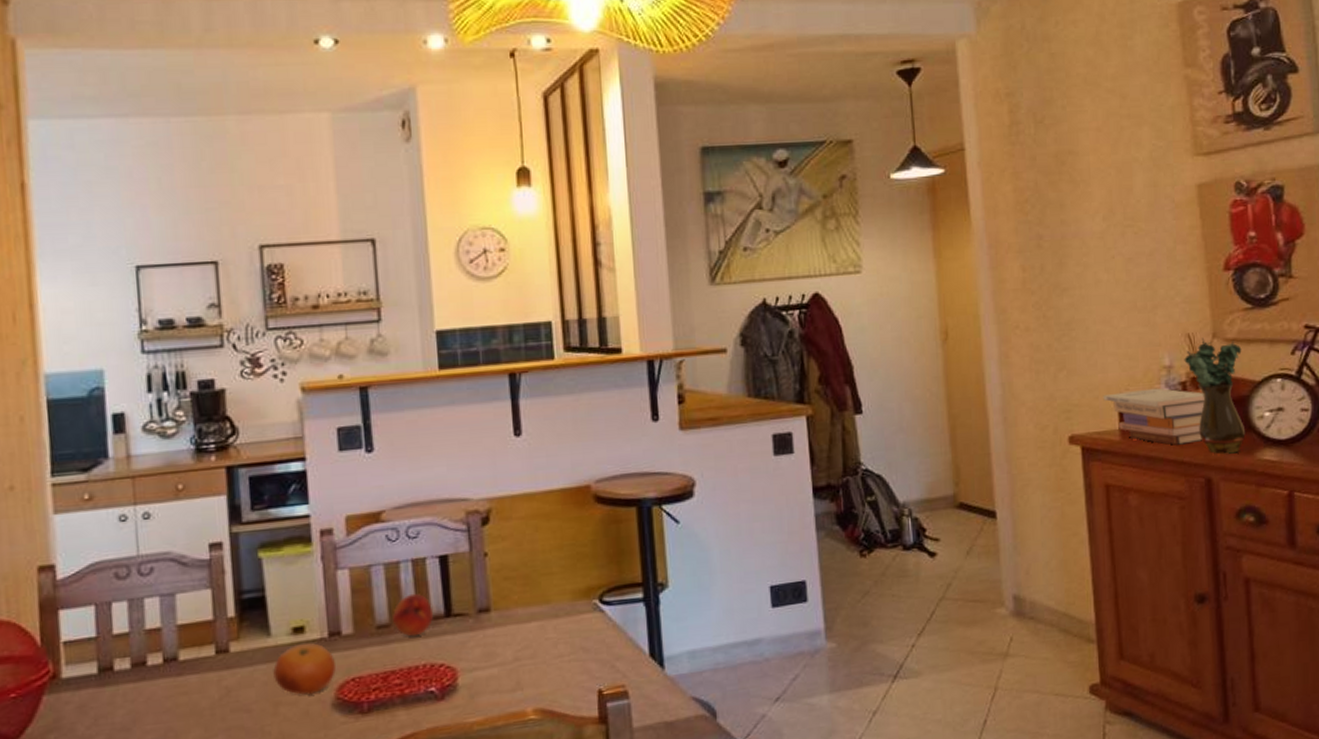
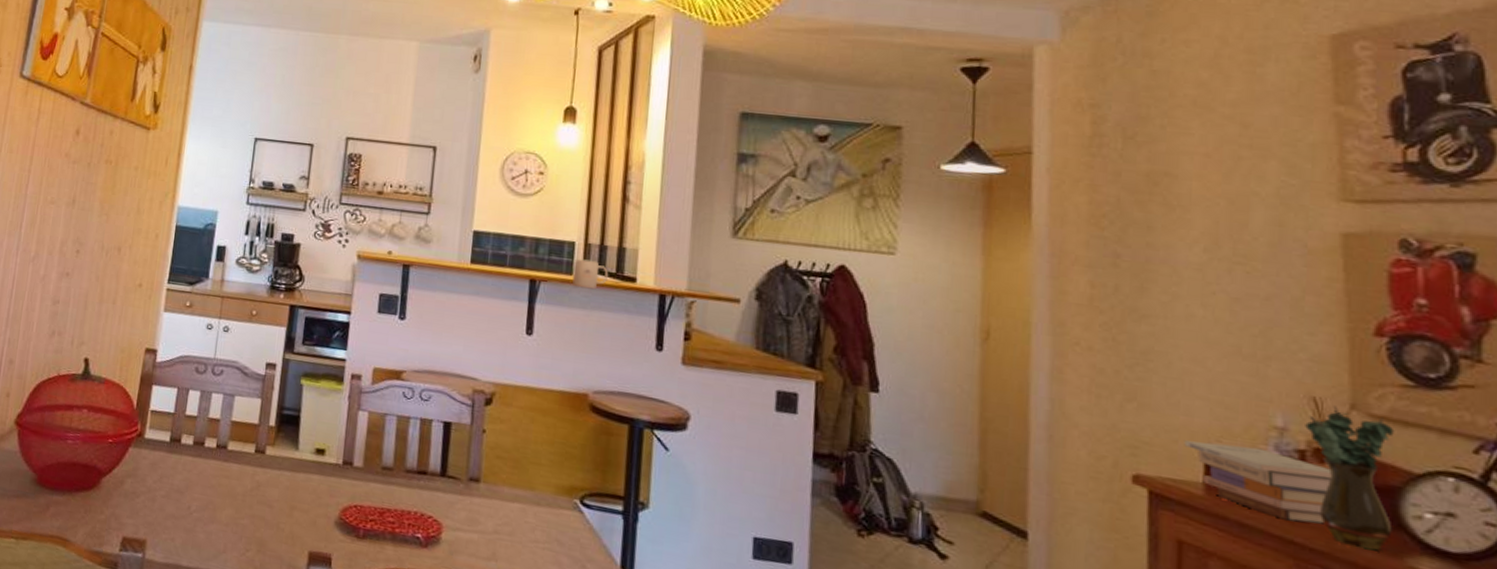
fruit: present [273,642,336,695] -> none [294,463,344,509]
fruit: present [391,593,433,637] -> none [395,447,431,485]
mug: none [553,338,593,372] -> present [572,258,609,290]

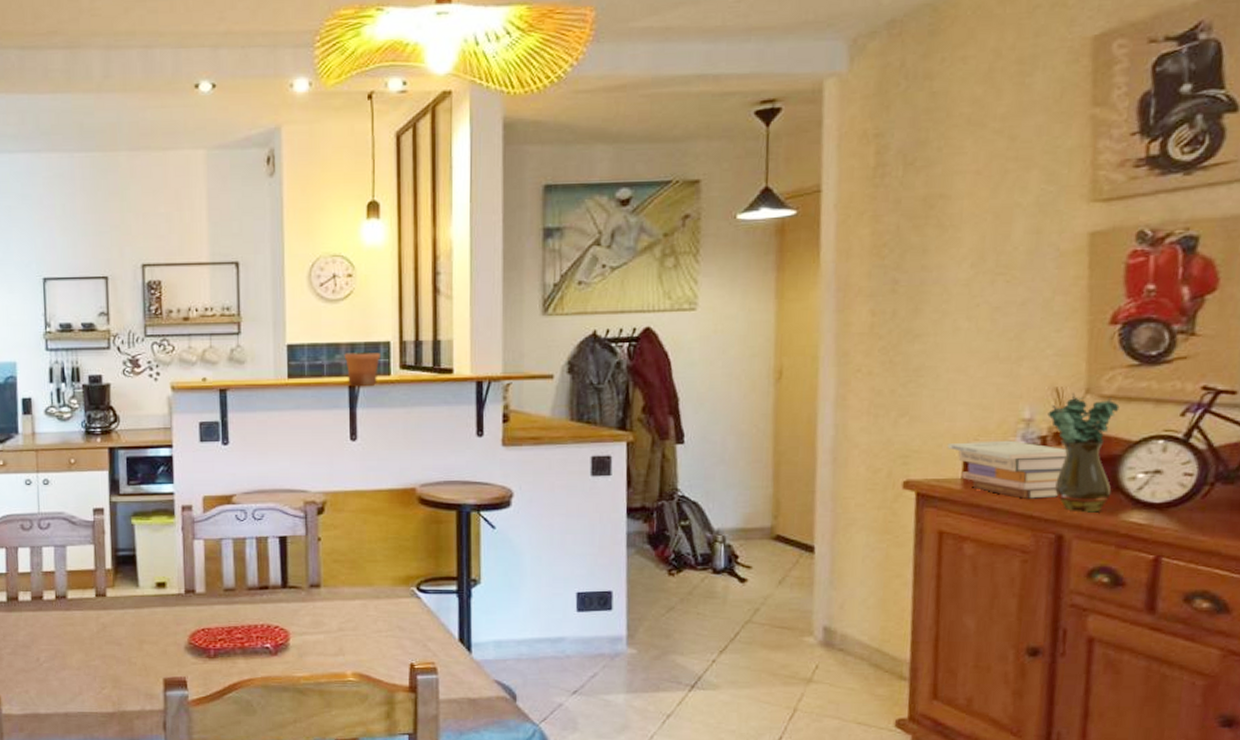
planter: none [528,246,564,284] -> present [344,350,380,387]
mug: present [572,258,609,290] -> none [390,357,426,387]

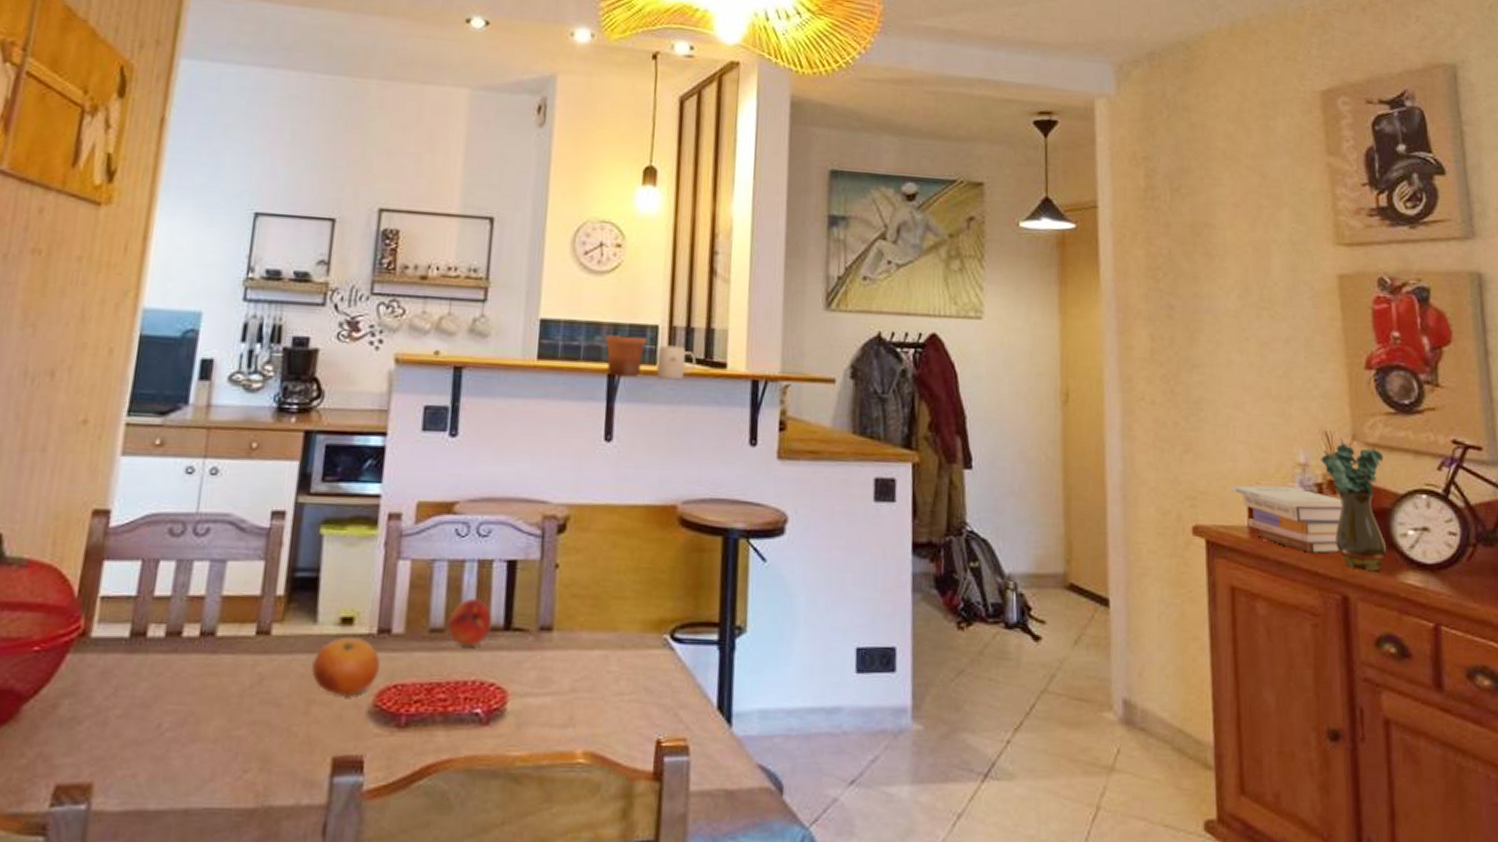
fruit: none [140,596,189,638] -> present [311,636,380,698]
fruit: none [237,565,271,601] -> present [447,598,492,647]
mug: none [390,357,426,387] -> present [656,345,697,380]

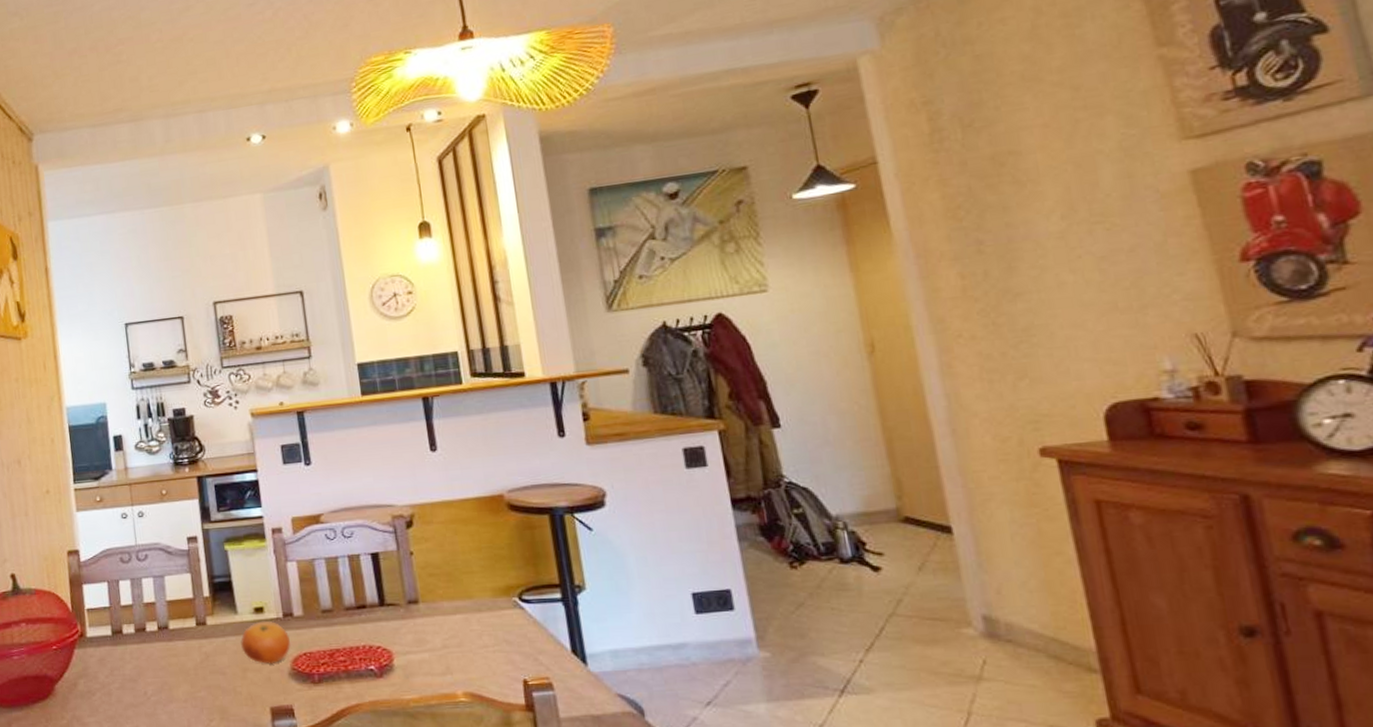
fruit: present [447,598,492,647] -> none [334,584,369,621]
planter: present [605,333,646,378] -> none [414,362,450,399]
mug: present [656,345,697,380] -> none [461,365,498,395]
books: present [1231,485,1342,554] -> none [1081,394,1230,458]
vase: present [1321,438,1387,572] -> none [1192,337,1297,468]

